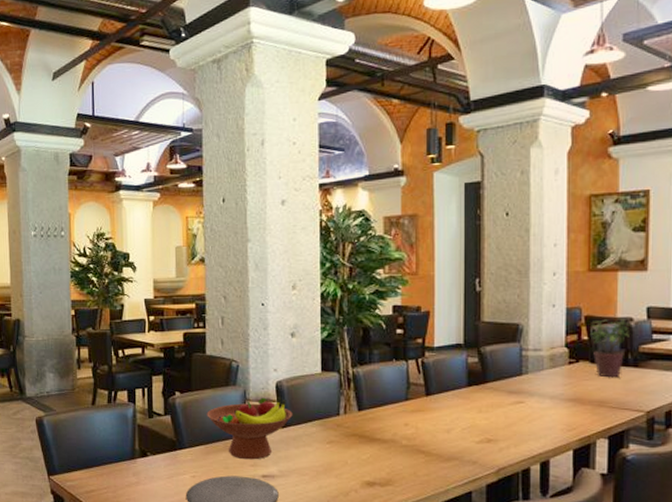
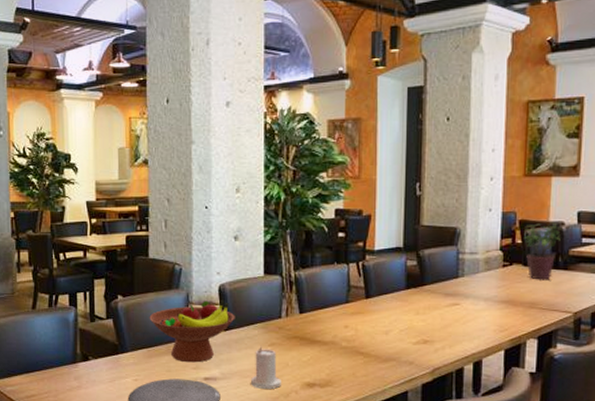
candle: none [310,444,340,487] -> present [251,346,281,389]

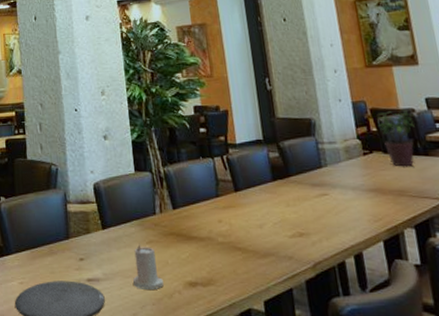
fruit bowl: present [149,300,235,363] -> none [30,199,112,264]

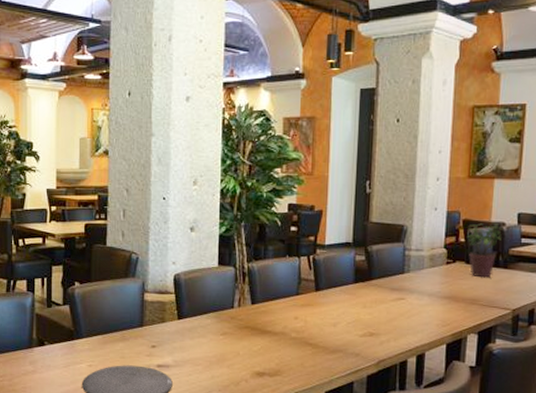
candle: present [133,244,164,289] -> none [203,335,232,377]

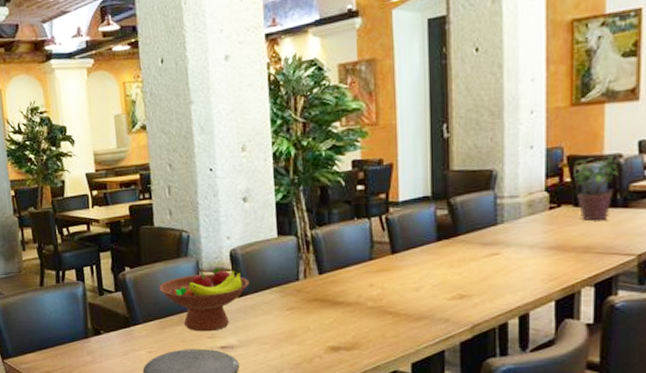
fruit bowl: none [105,289,189,350] -> present [159,266,250,332]

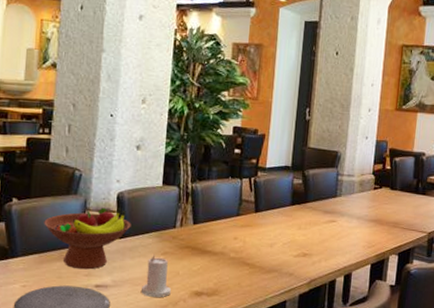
candle: none [270,311,303,355] -> present [142,255,171,297]
potted plant: present [572,154,620,222] -> none [392,152,423,203]

